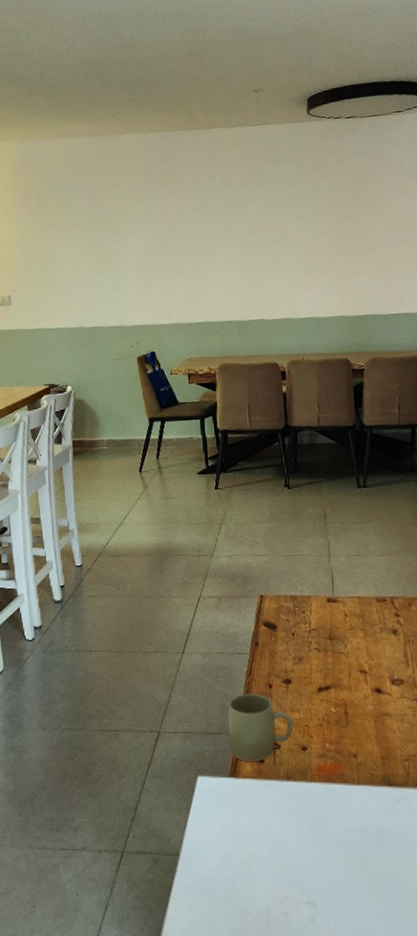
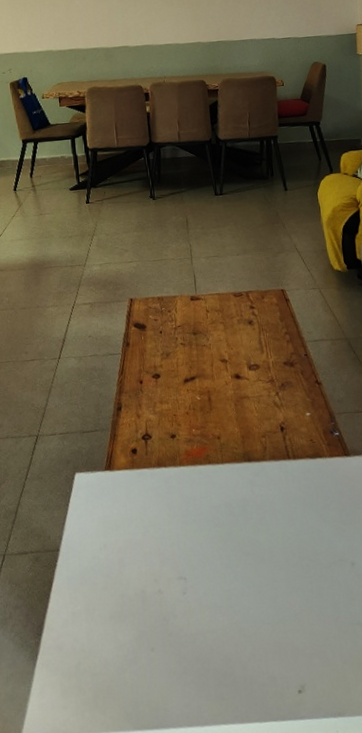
mug: present [227,693,293,762] -> none [101,390,163,455]

